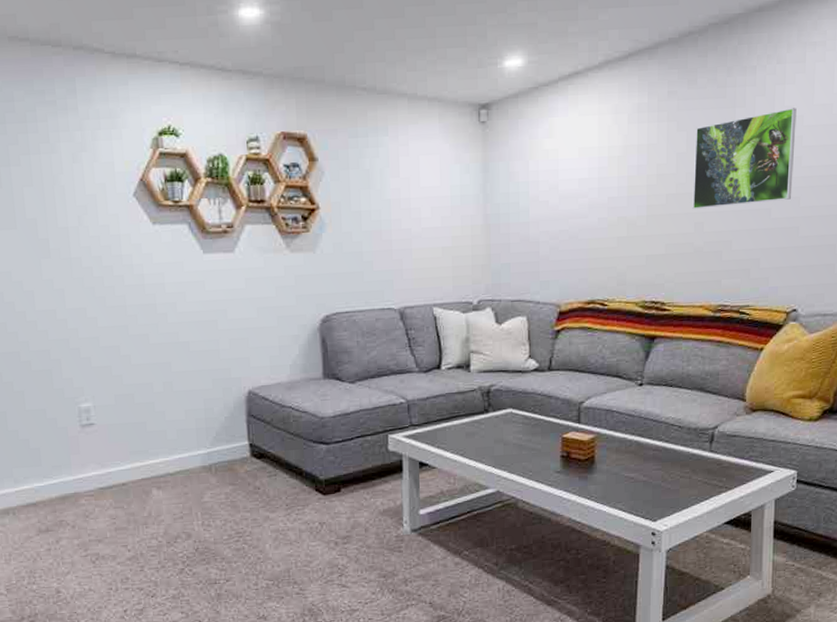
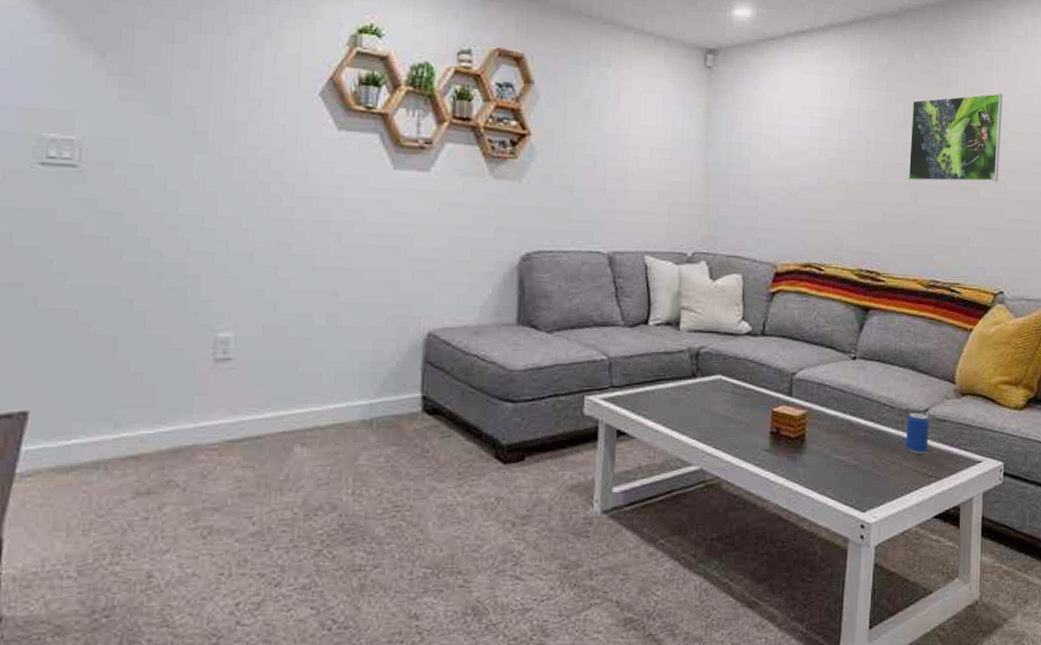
beverage can: none [695,430,719,468] -> present [906,412,929,454]

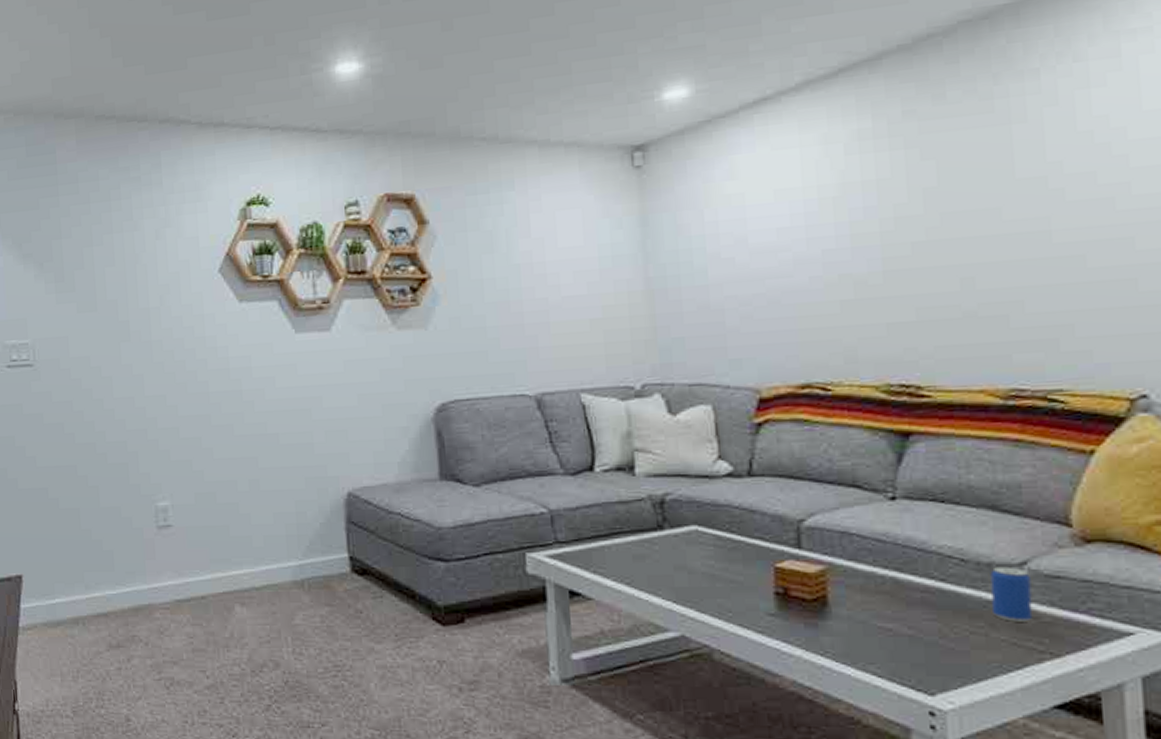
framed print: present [908,93,1003,182] -> none [950,117,1119,261]

